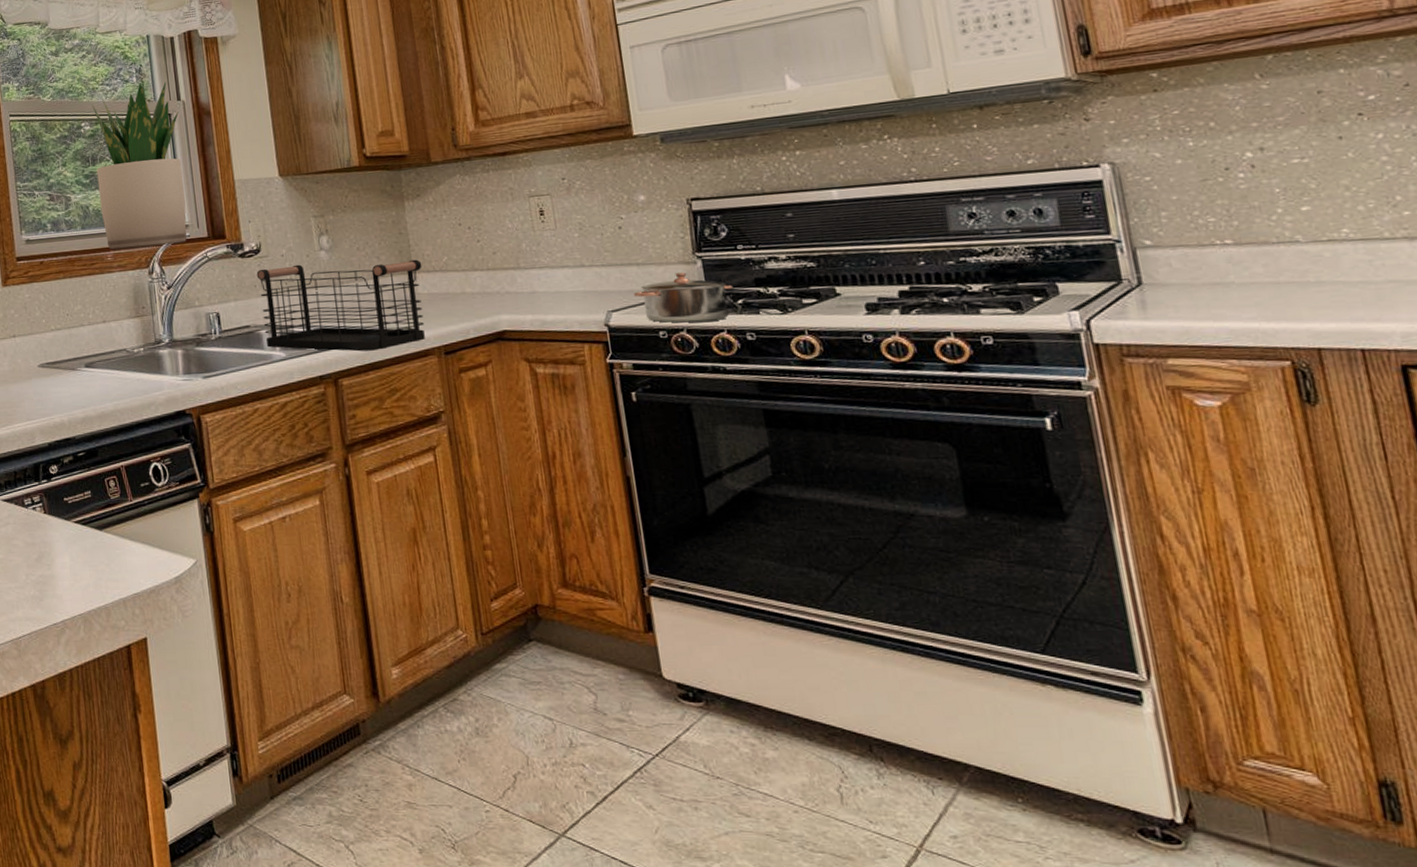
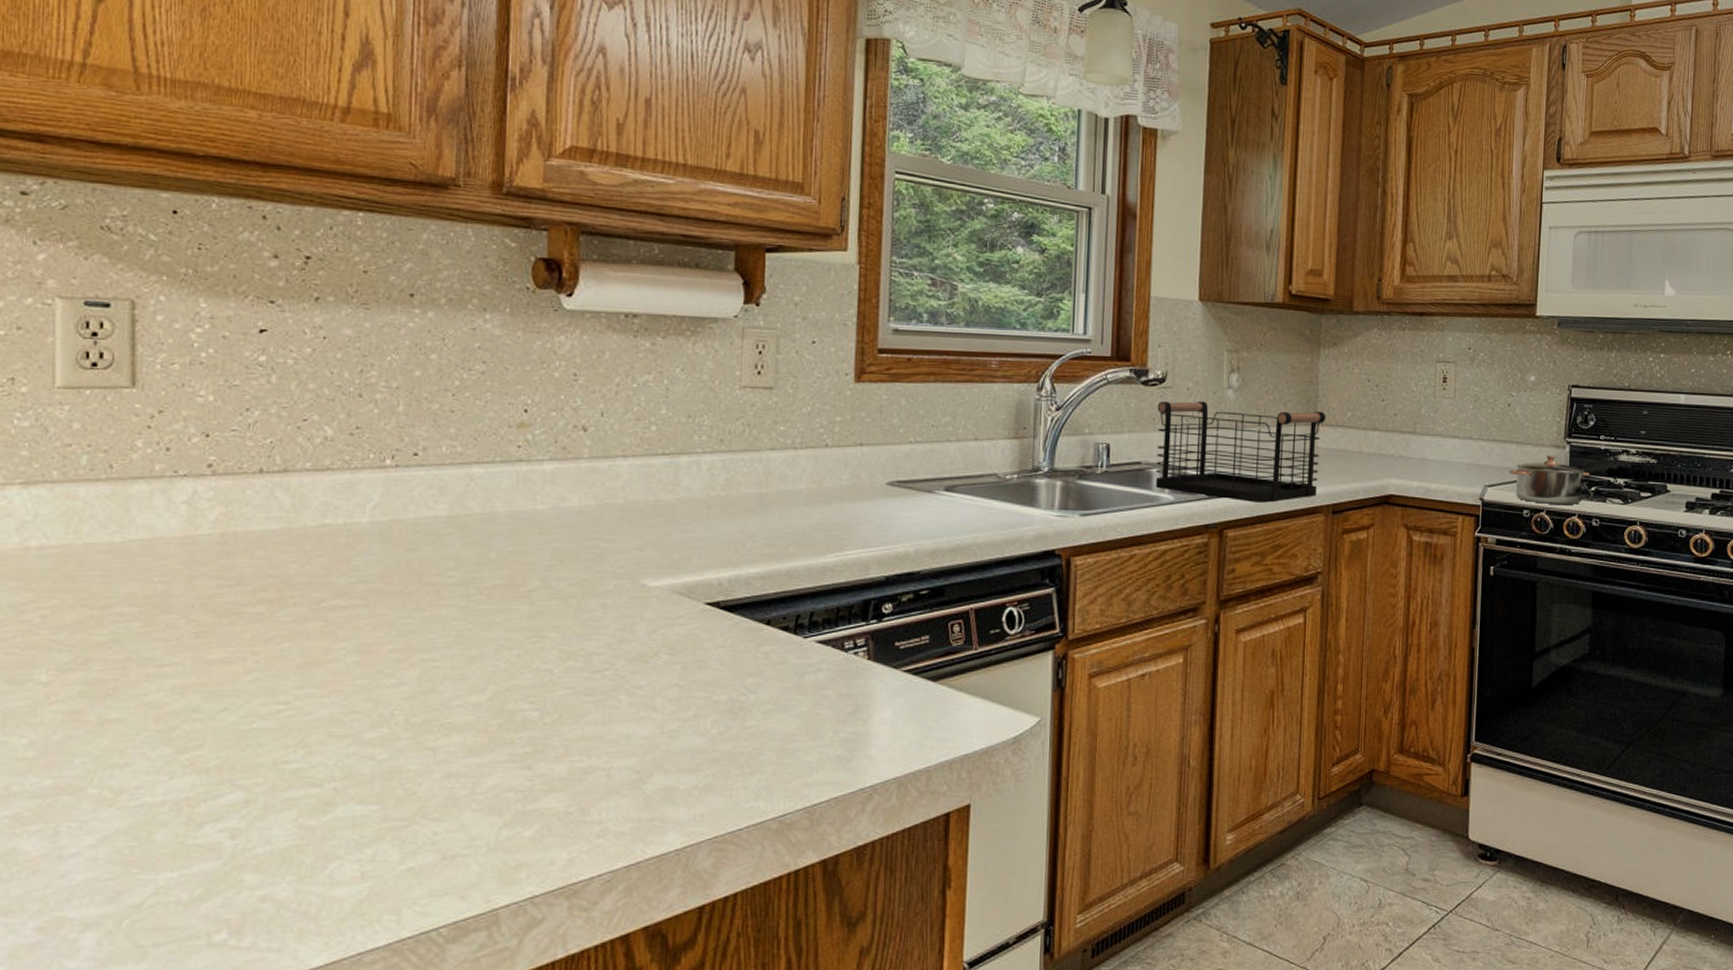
planter: present [92,80,187,250] -> none [992,162,1101,360]

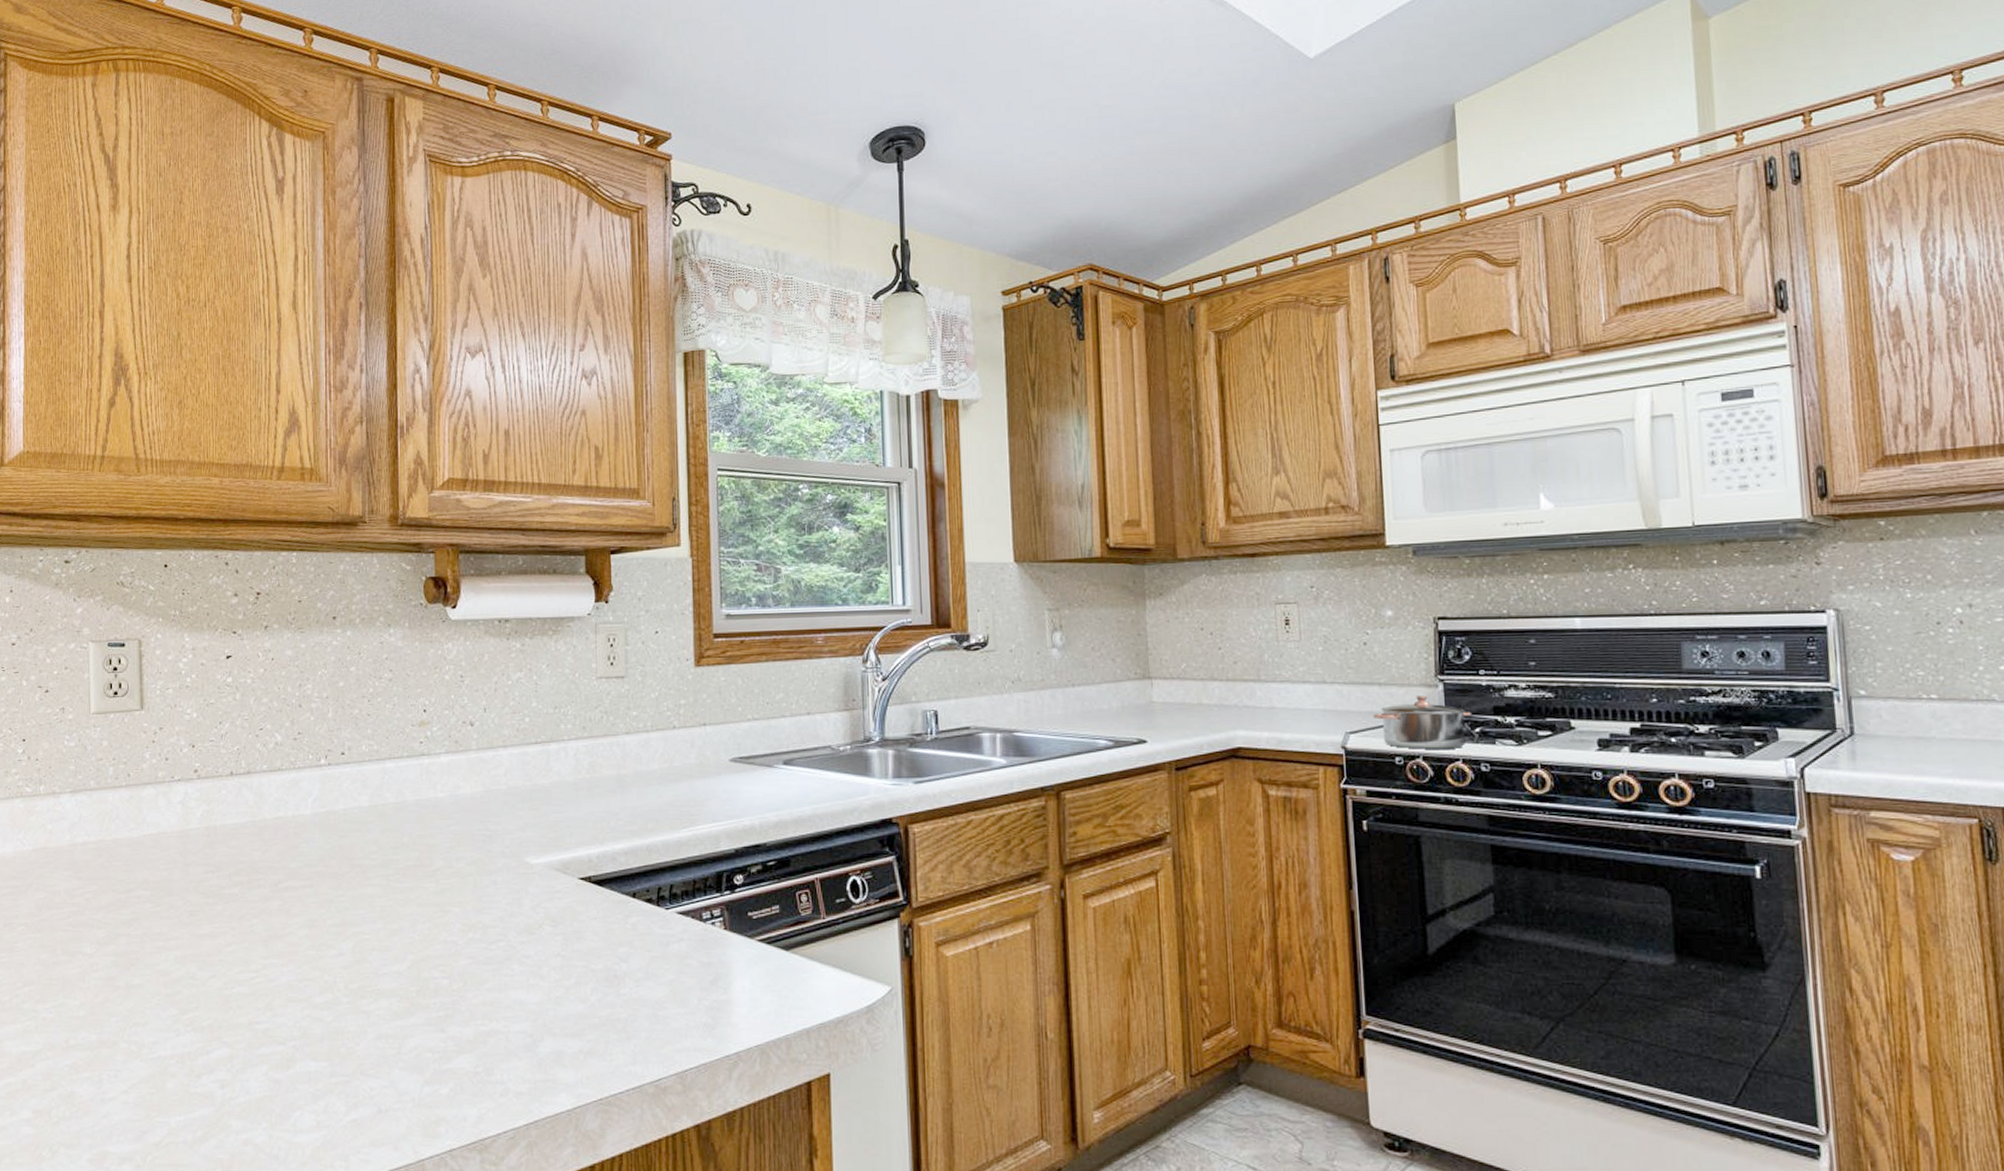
dish rack: present [1155,401,1326,503] -> none [981,662,1159,762]

